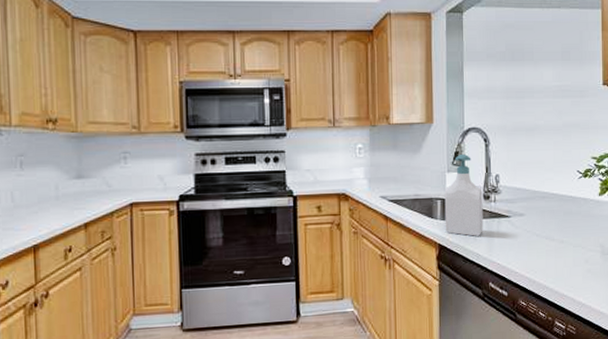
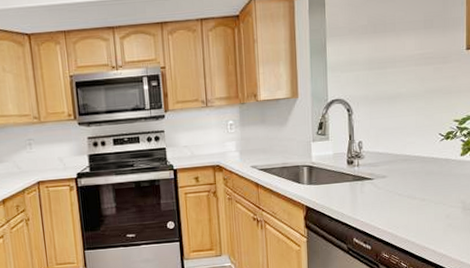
soap bottle: present [444,153,483,236] -> none [310,124,348,198]

